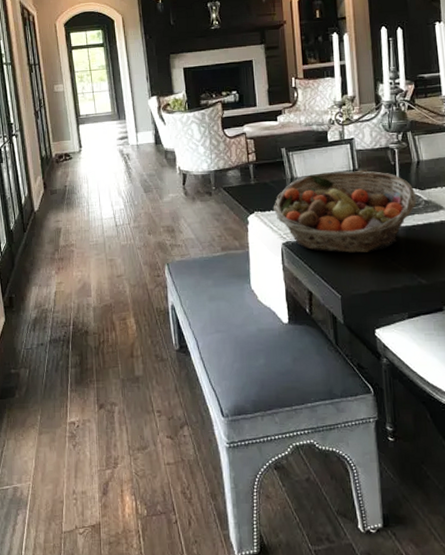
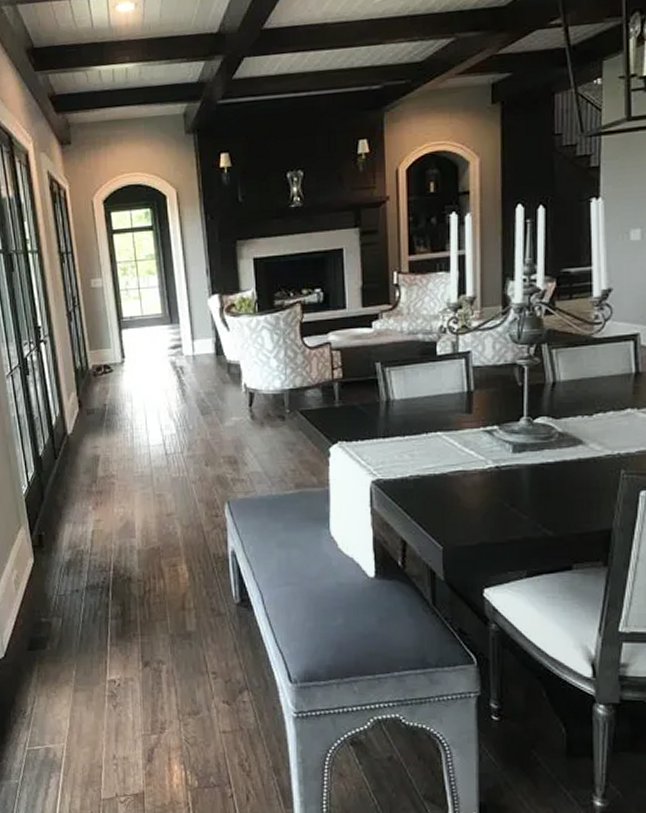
fruit basket: present [273,171,417,253] -> none [361,393,548,495]

